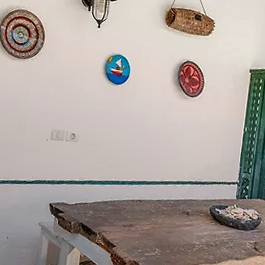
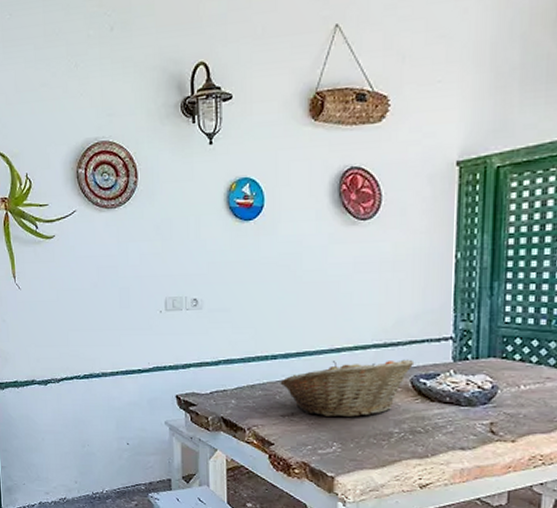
fruit basket: none [125,190,213,231] -> present [280,359,415,417]

